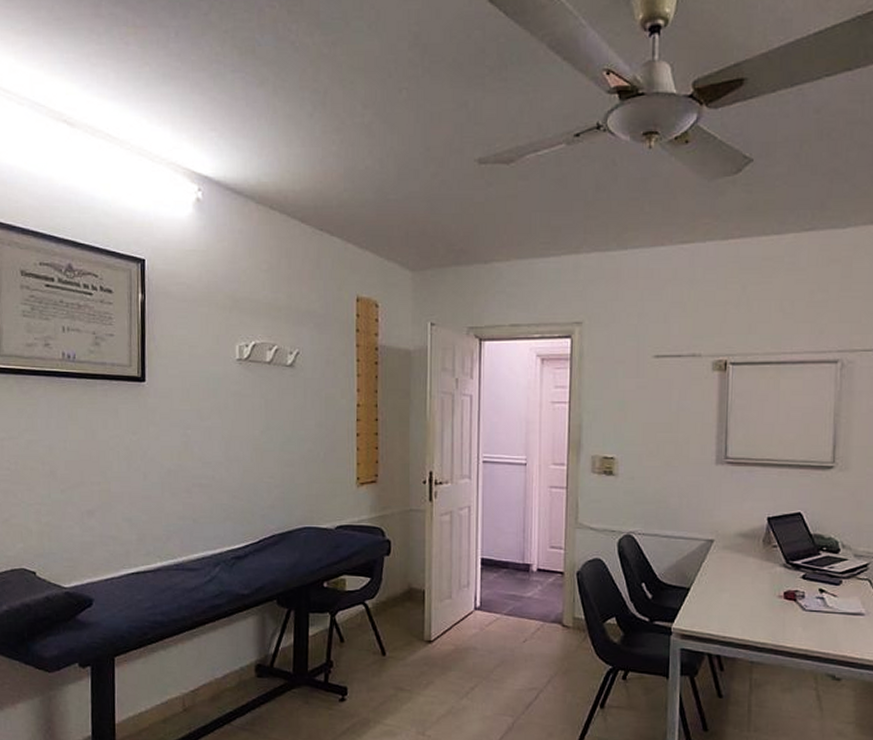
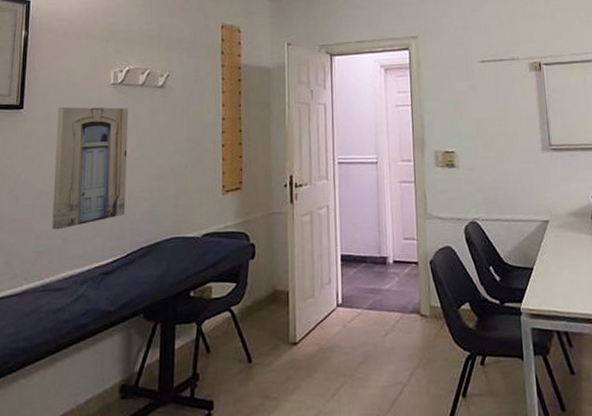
wall art: none [181,383,256,511] -> present [52,107,128,230]

